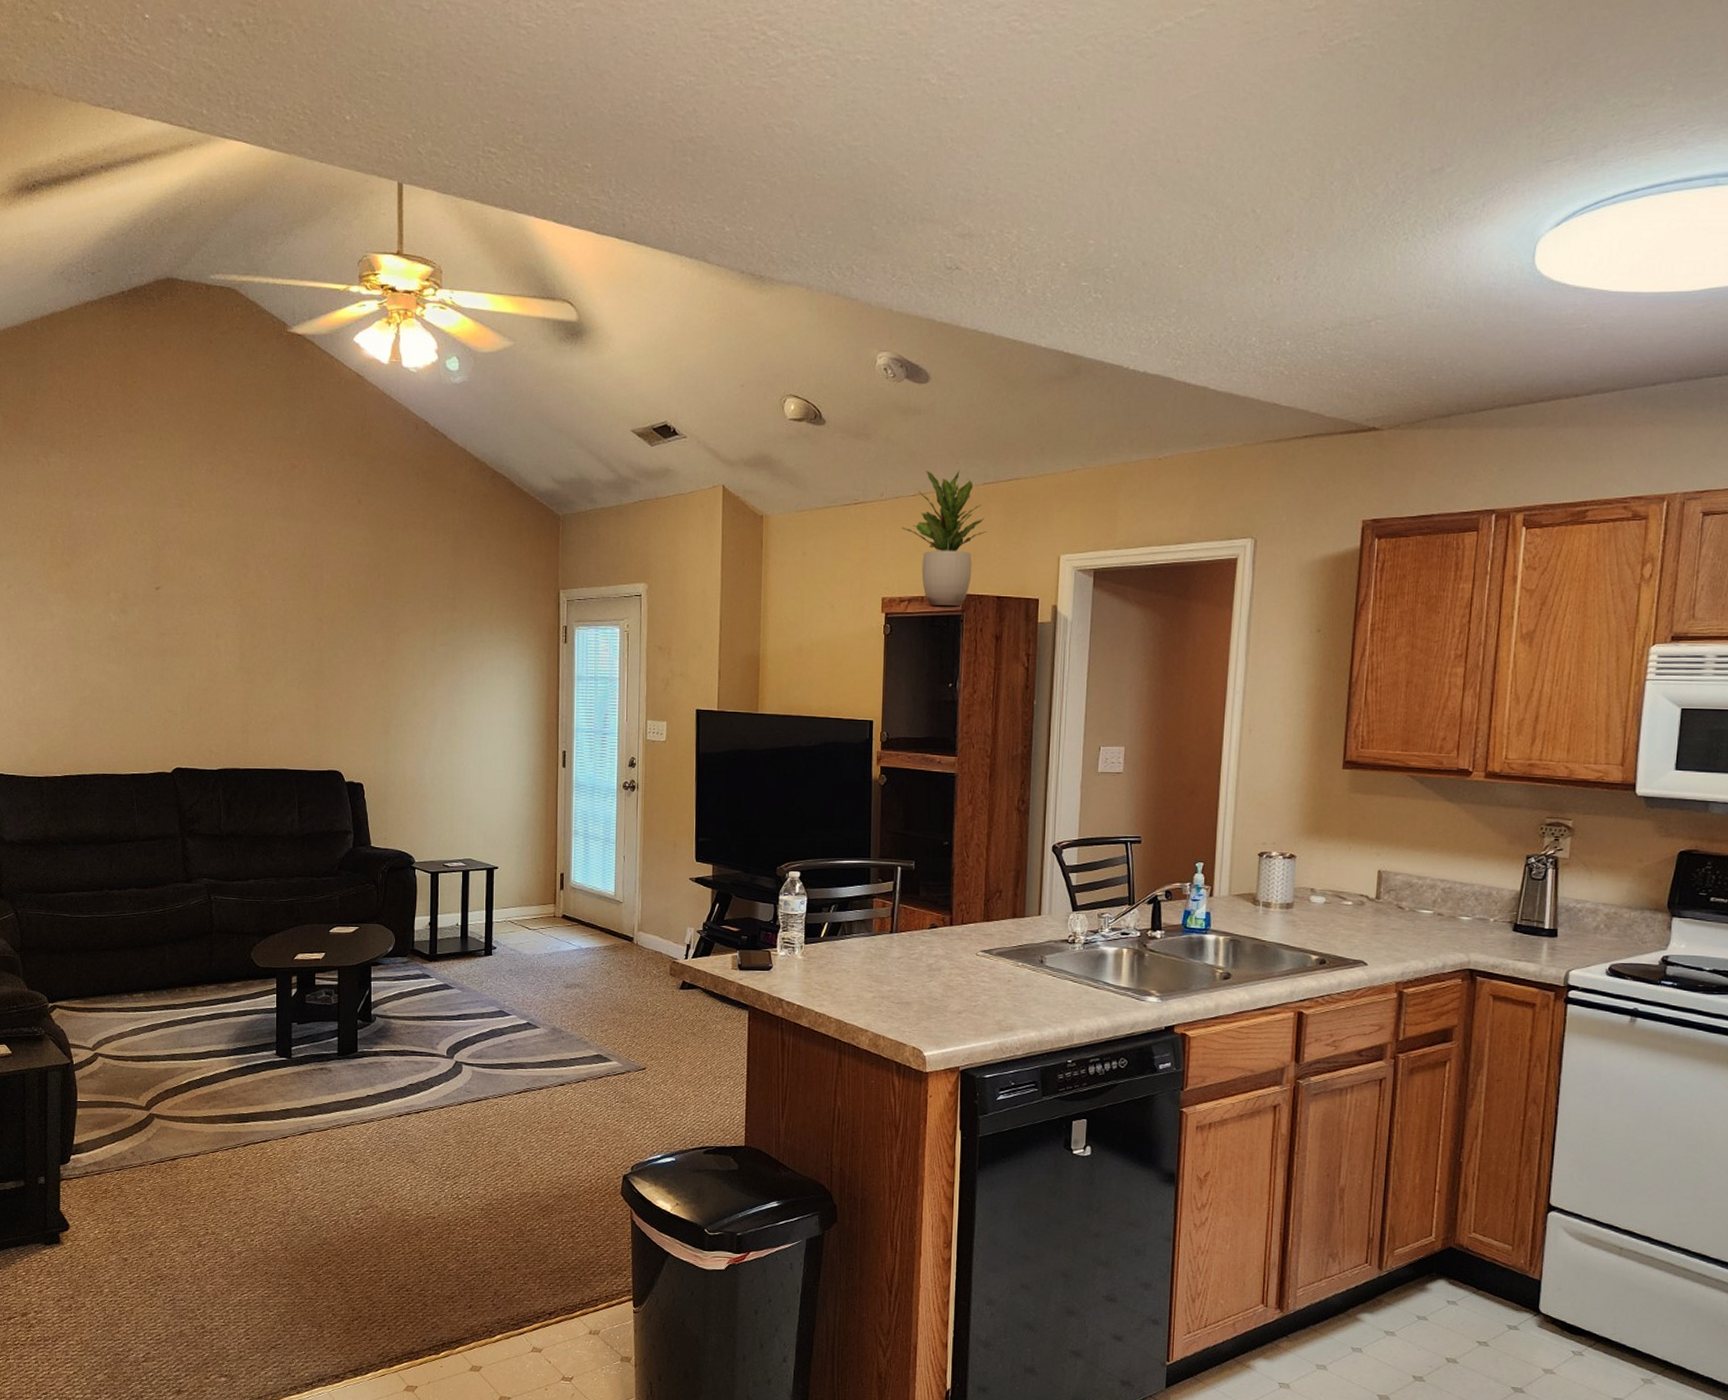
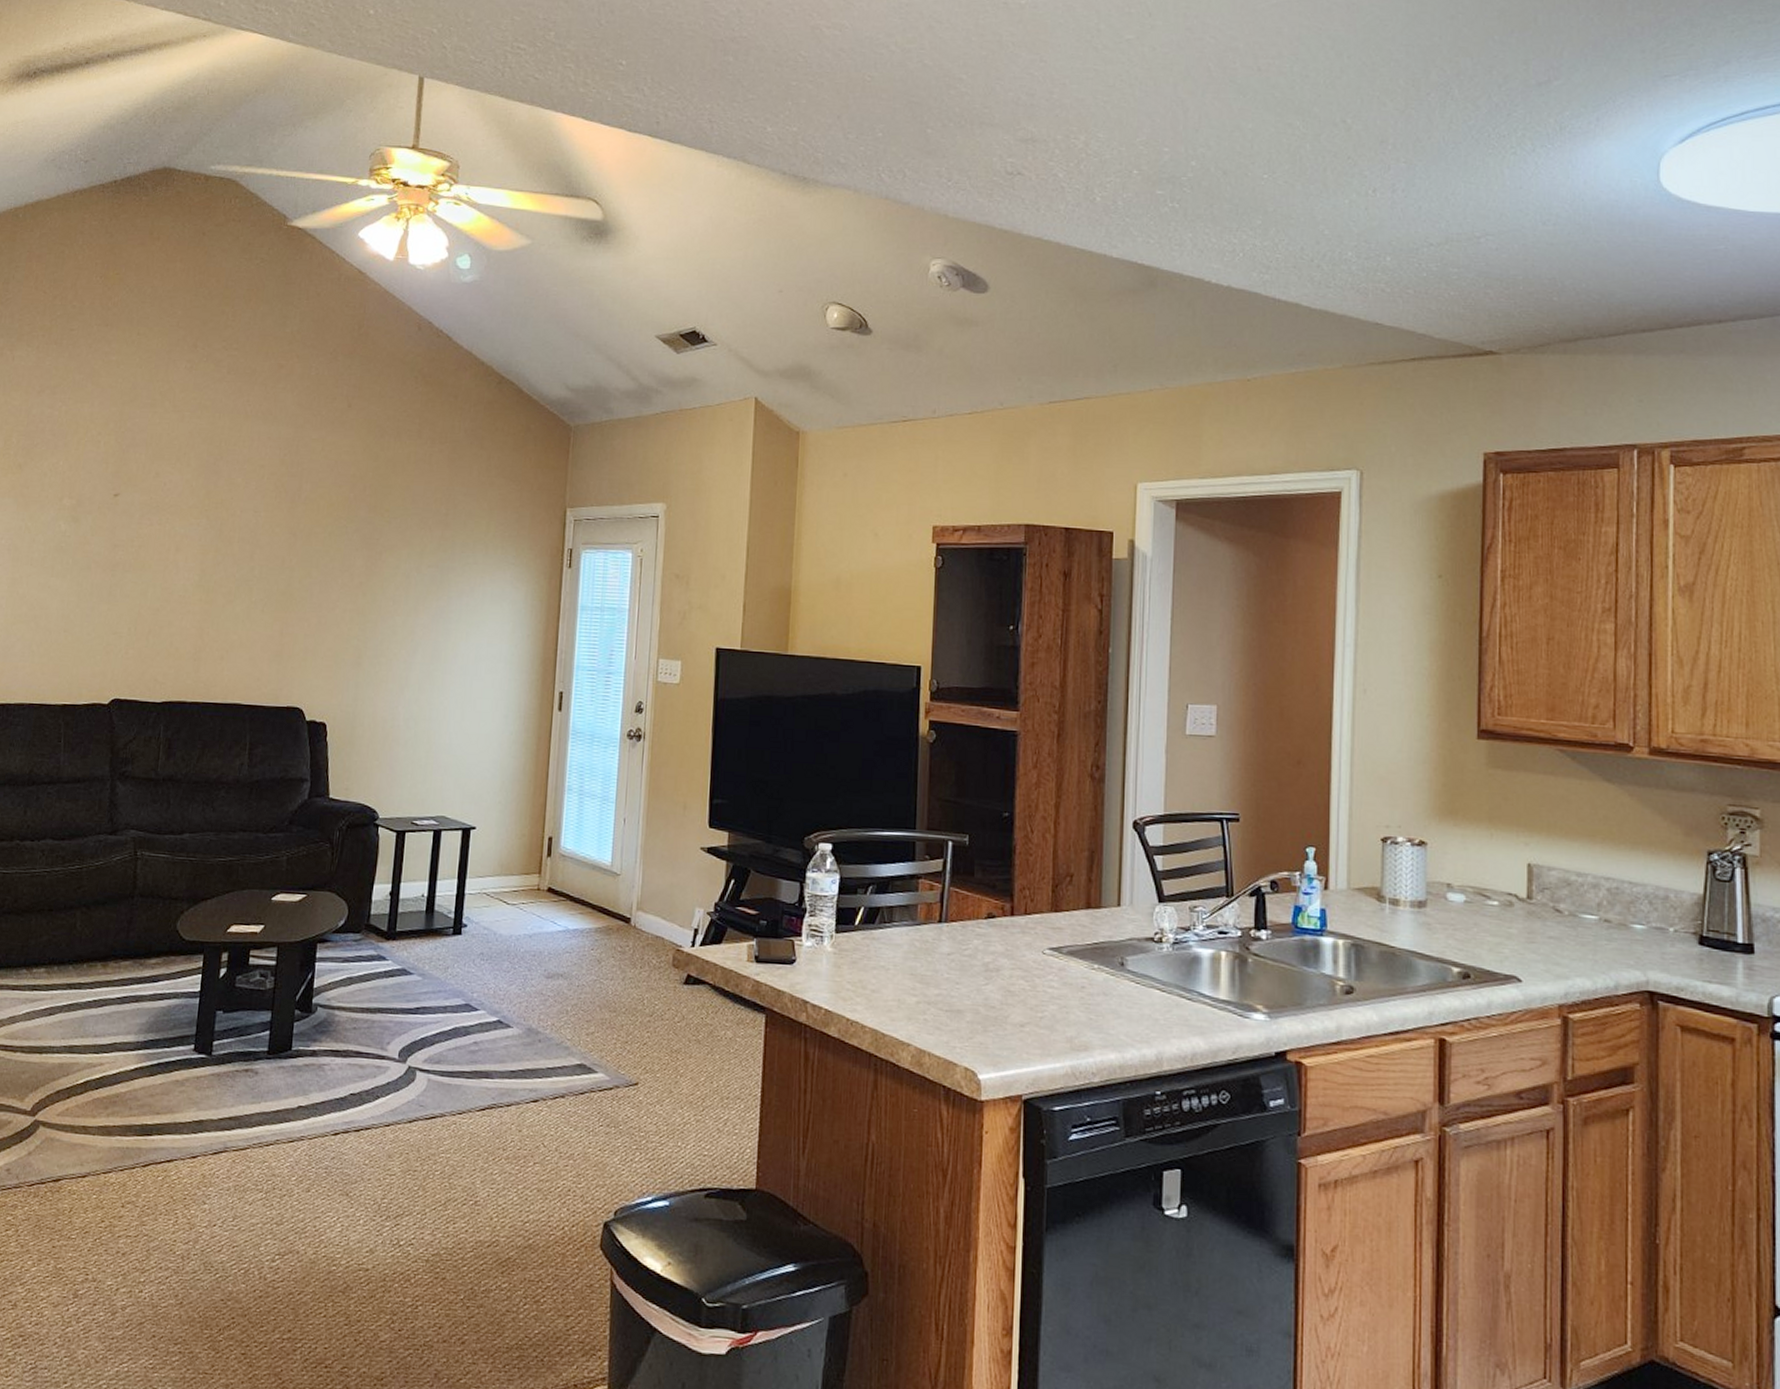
potted plant: present [901,470,987,608] -> none [956,387,1053,540]

